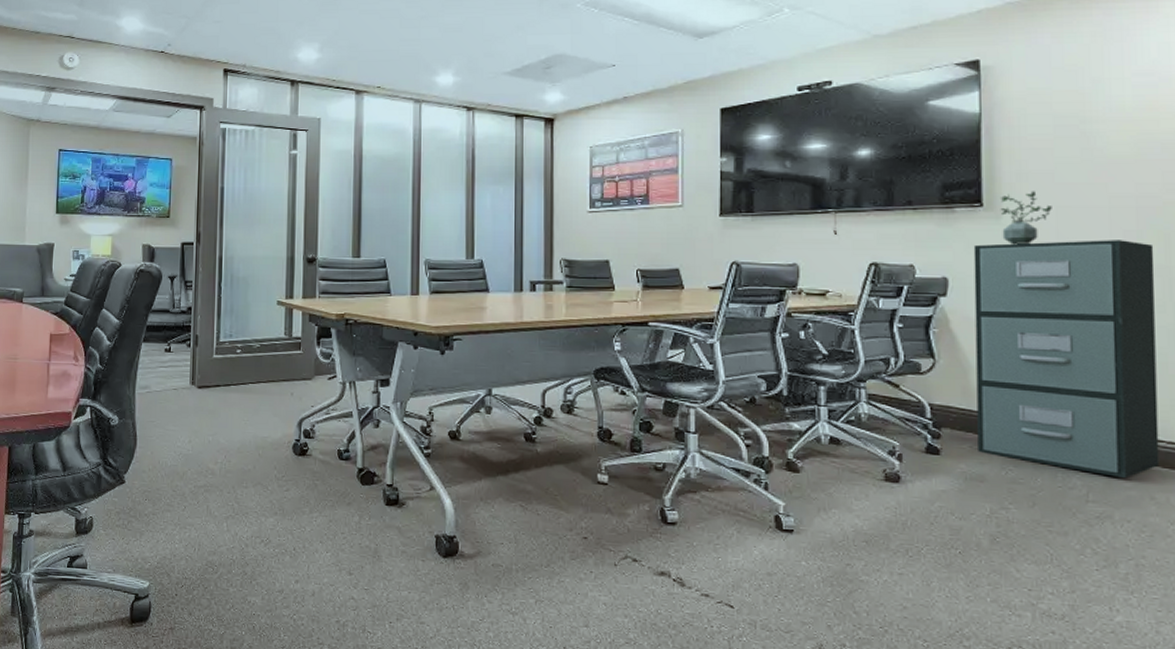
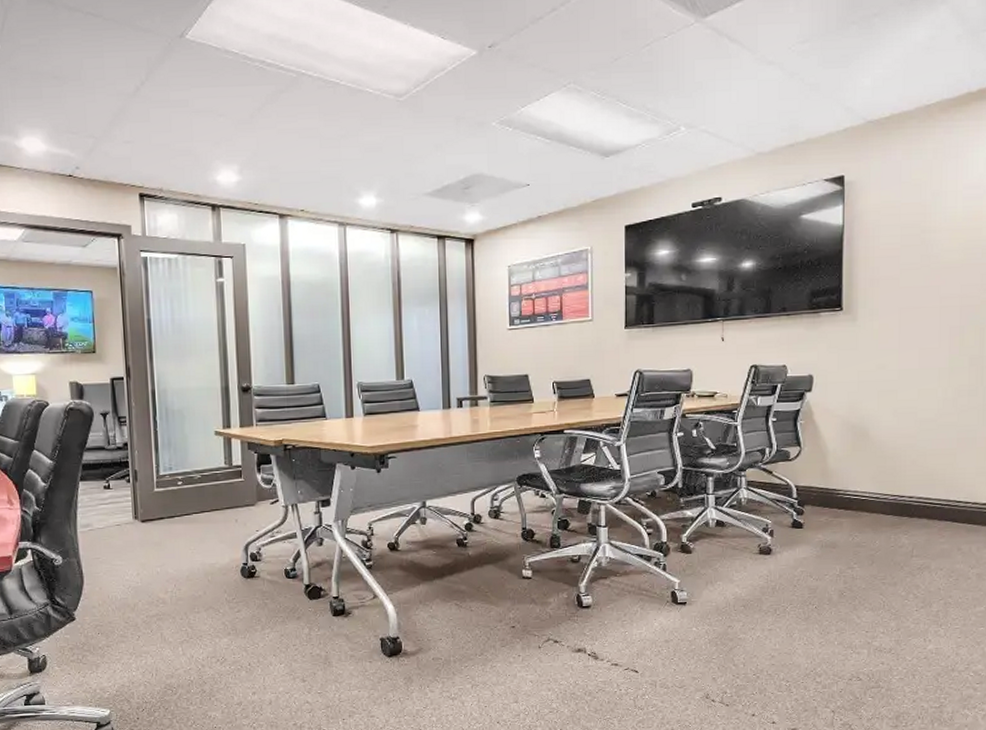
filing cabinet: present [973,240,1160,479] -> none [832,335,972,536]
potted plant: present [1000,191,1052,245] -> none [856,295,897,344]

